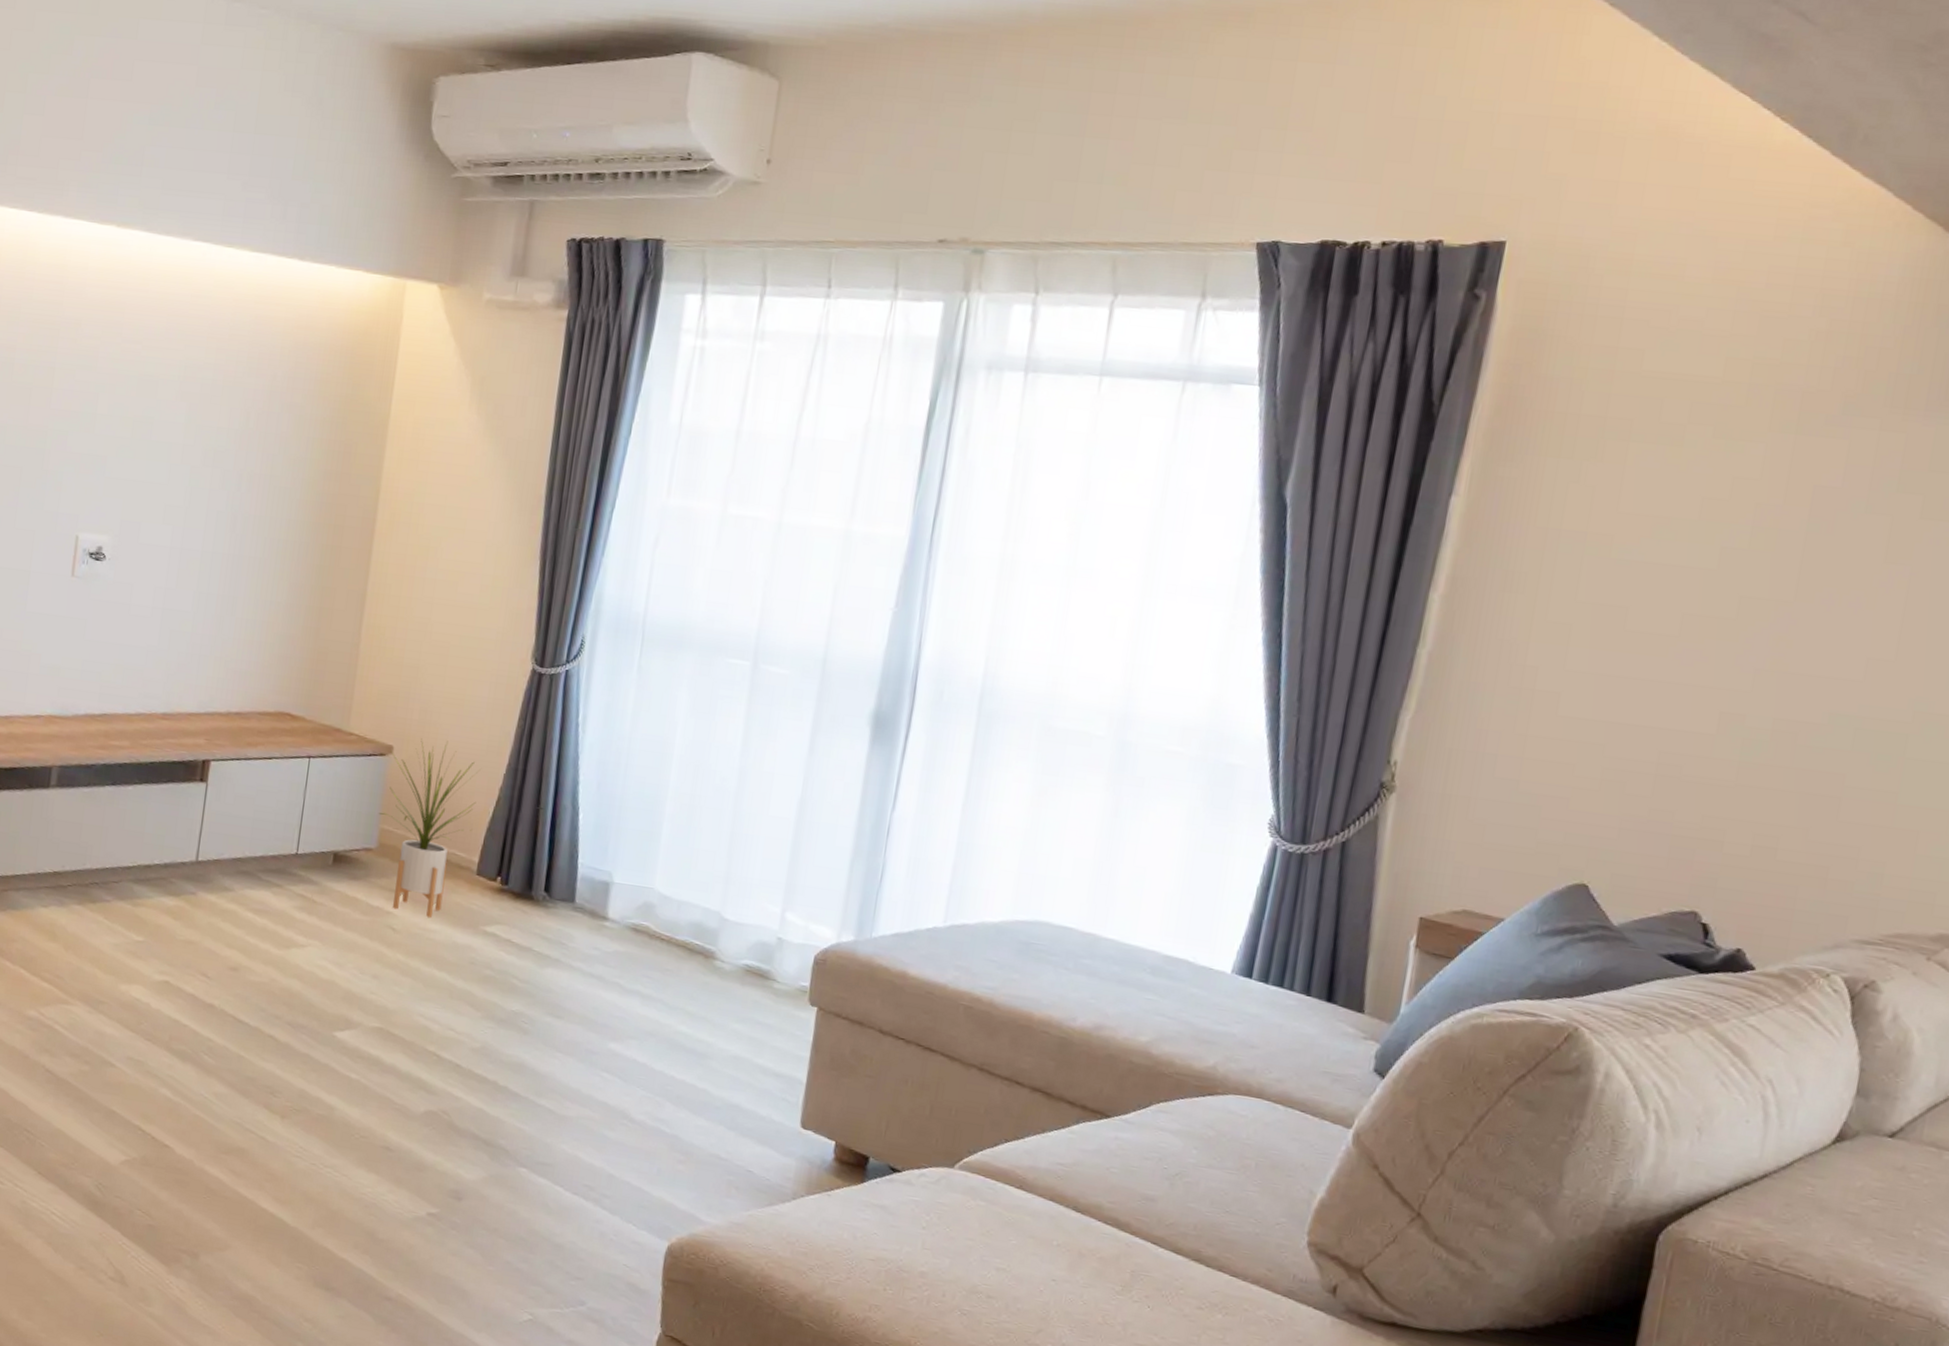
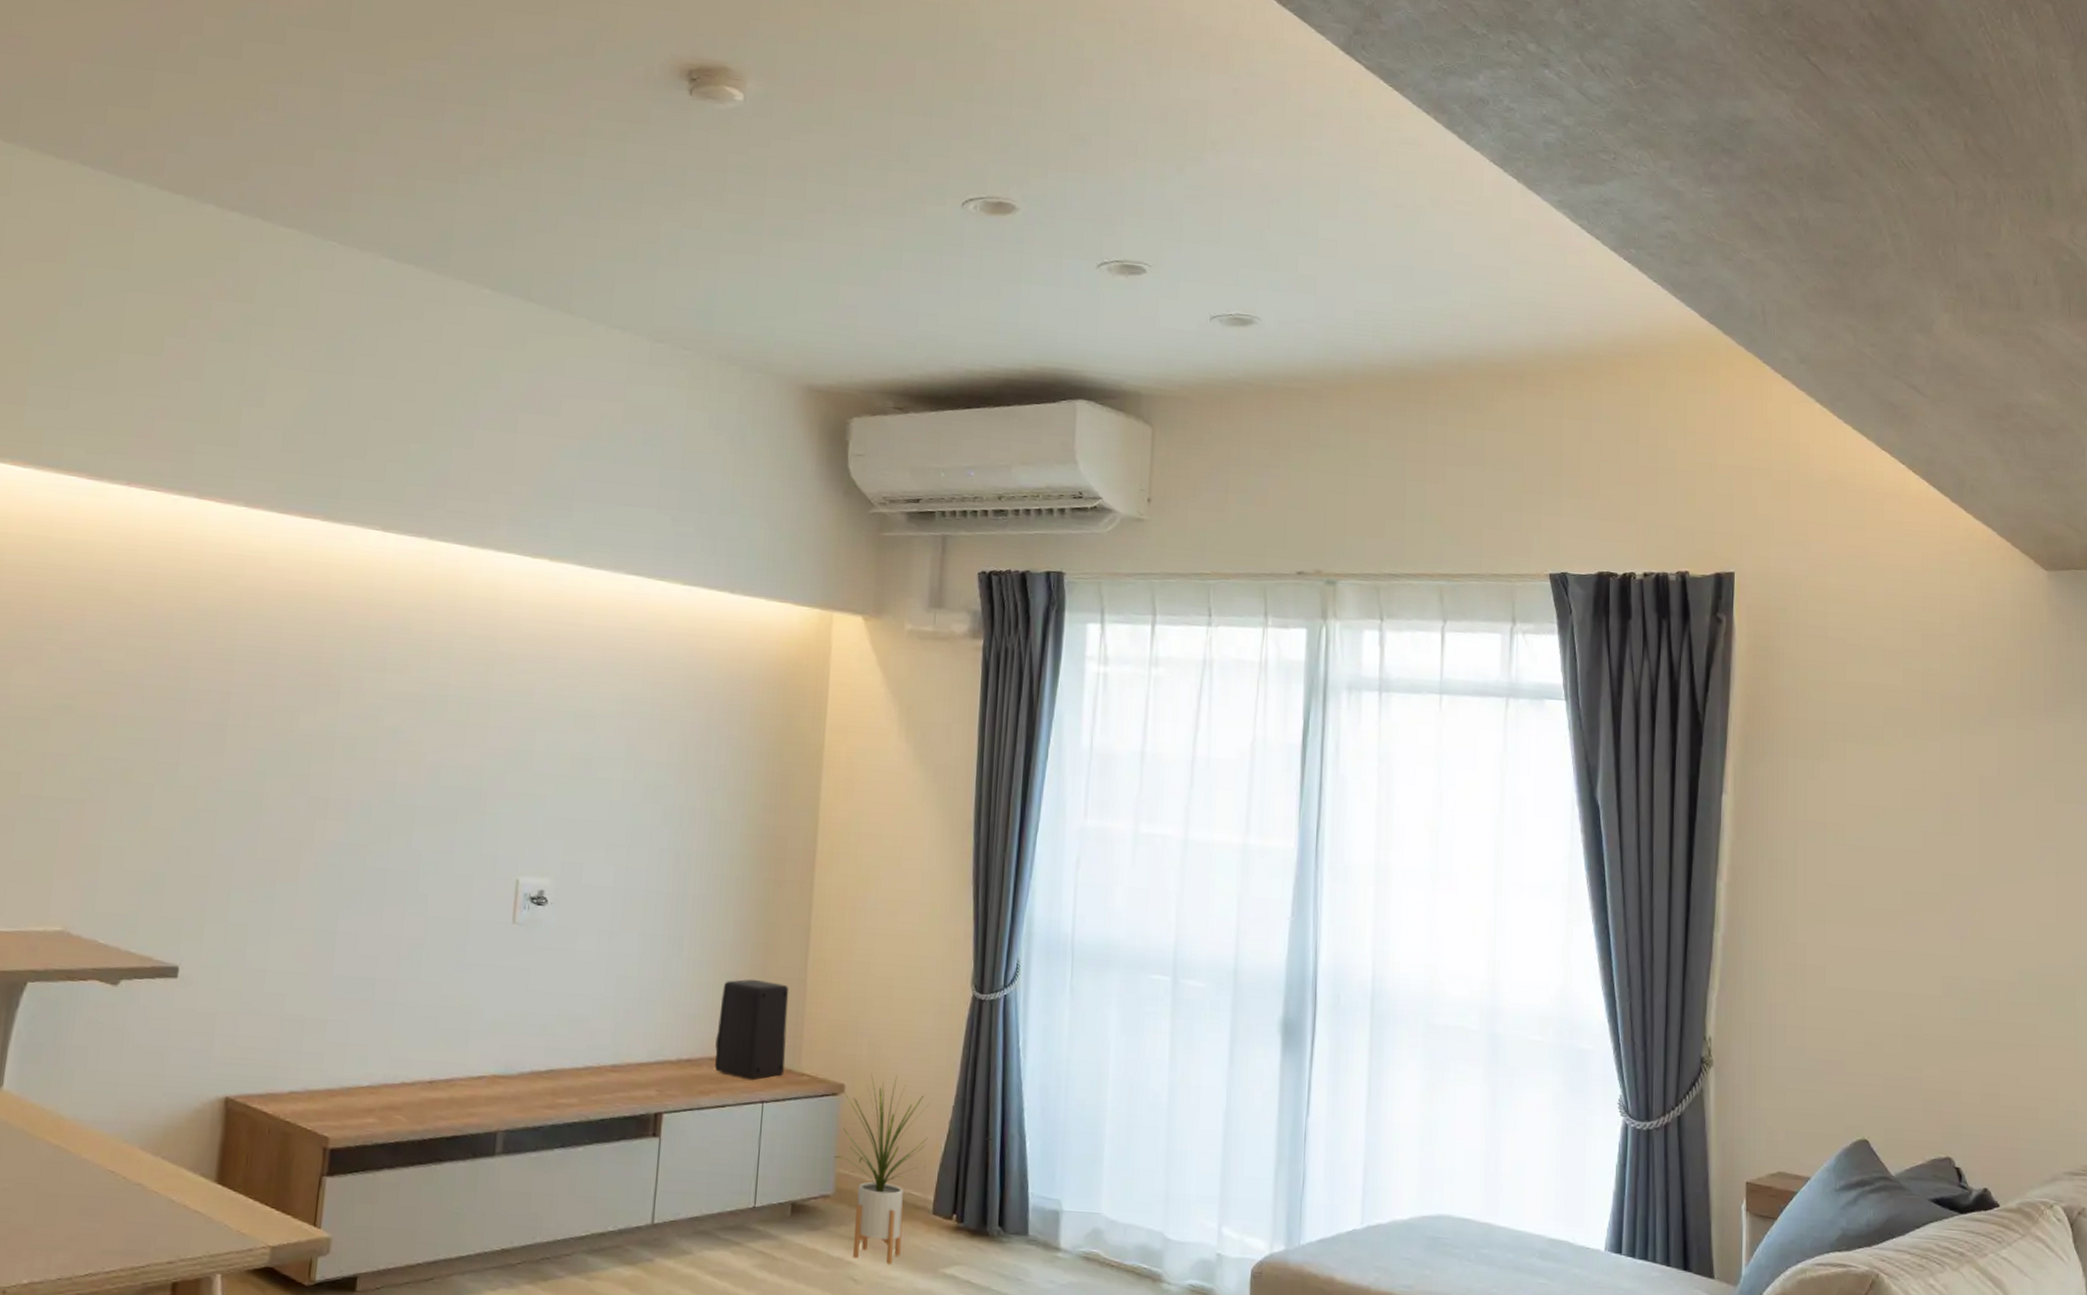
speaker: none [263,640,342,736] -> present [715,979,789,1080]

